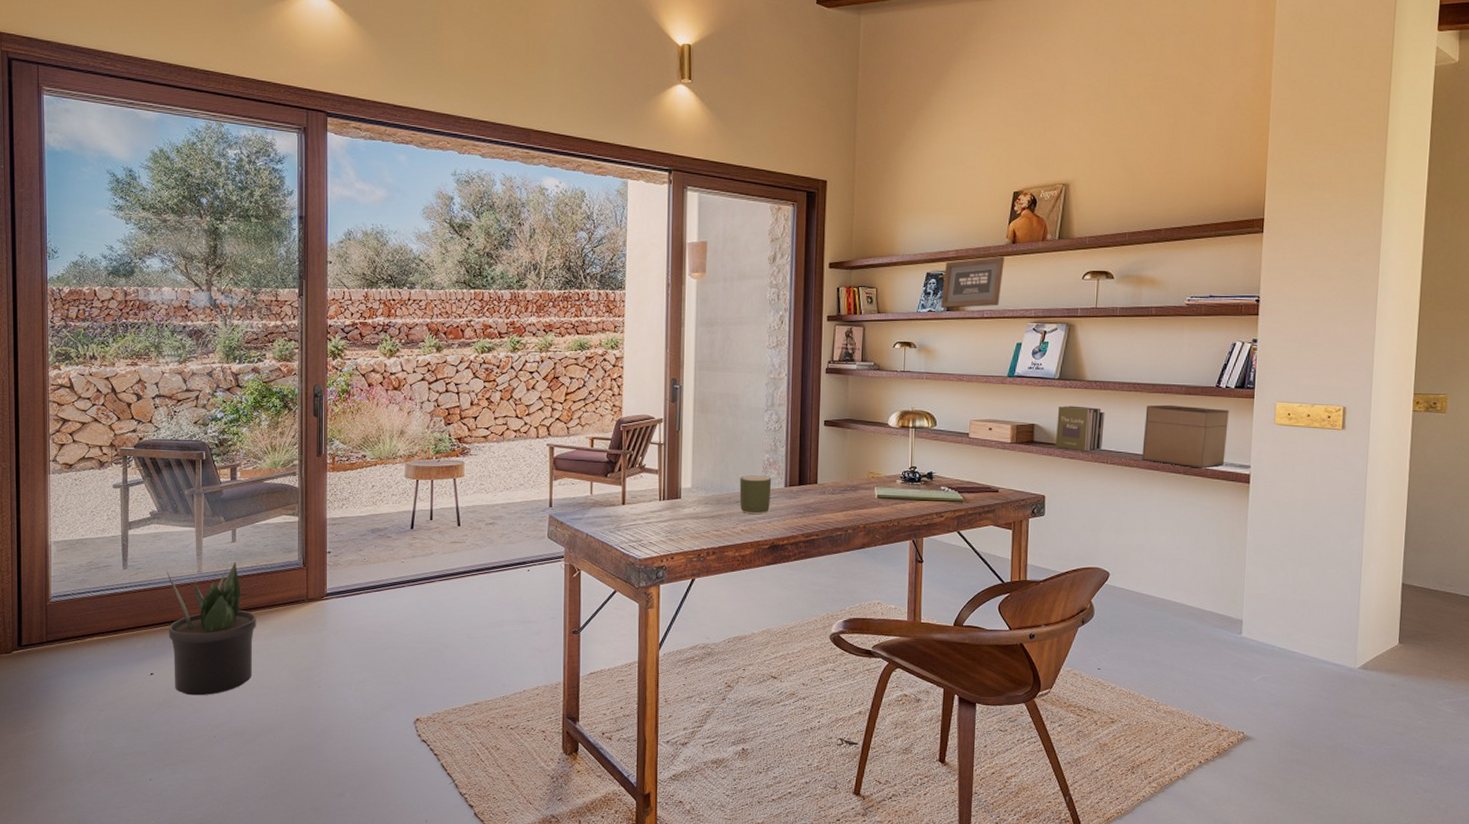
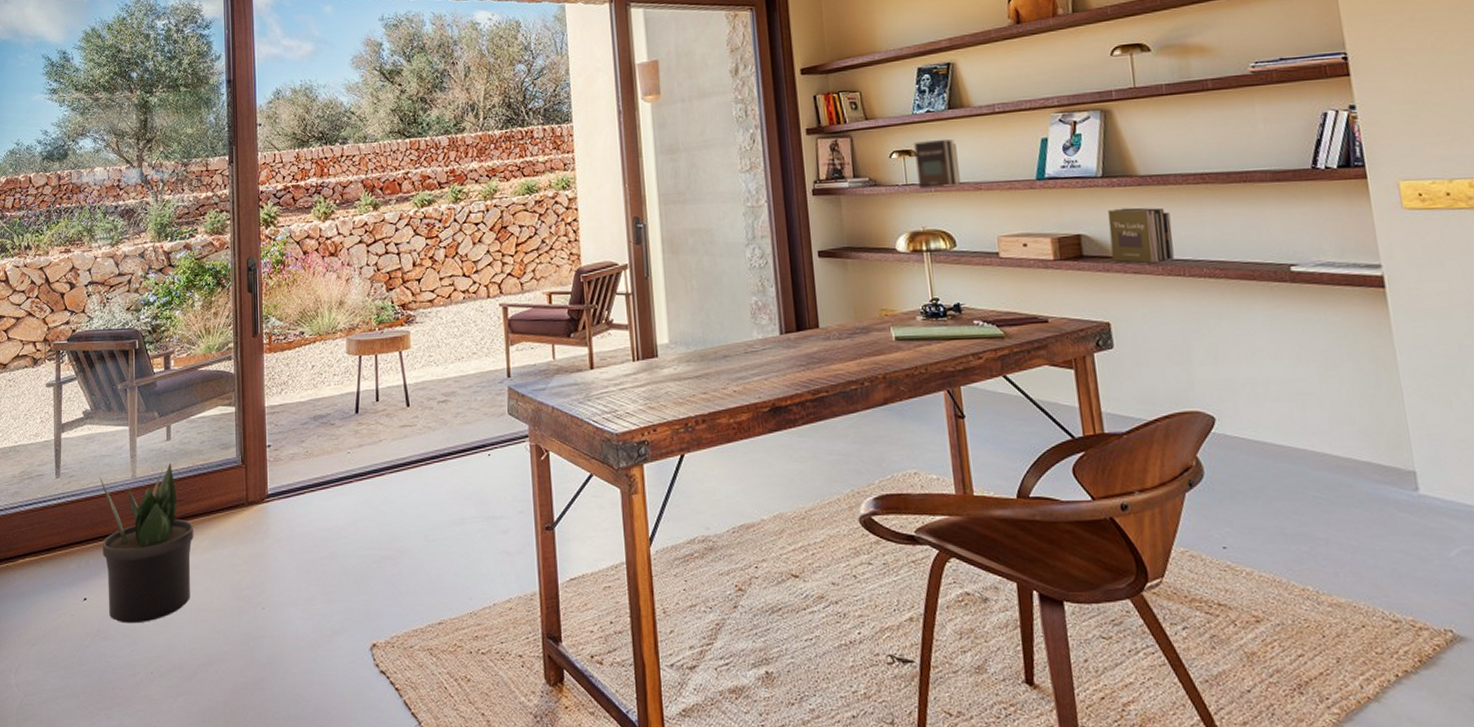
mug: present [739,475,772,515] -> none [725,323,765,371]
books: none [913,335,948,377] -> present [914,138,960,189]
picture frame: present [940,256,1005,309] -> none [938,40,1012,107]
decorative box: present [1142,404,1229,469] -> none [1223,195,1345,273]

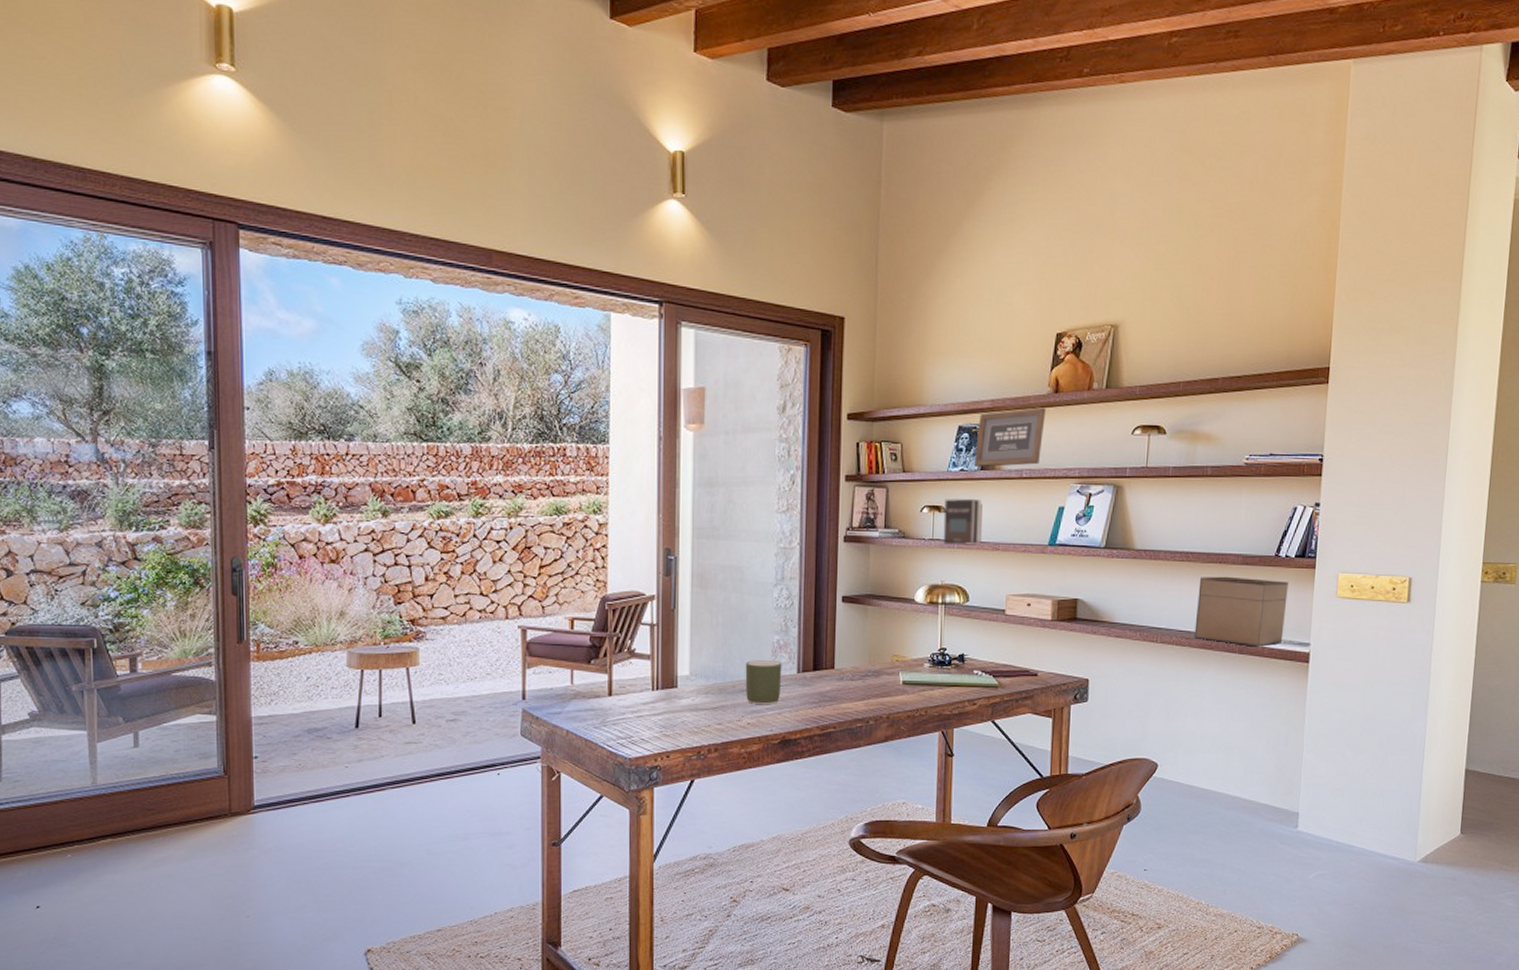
planter: present [98,463,194,624] -> none [50,770,168,931]
mug: none [725,323,765,371] -> present [745,660,782,705]
picture frame: none [938,40,1012,107] -> present [973,407,1046,468]
books: present [1107,207,1174,264] -> none [1101,577,1155,630]
decorative box: none [1223,195,1345,273] -> present [1194,576,1289,647]

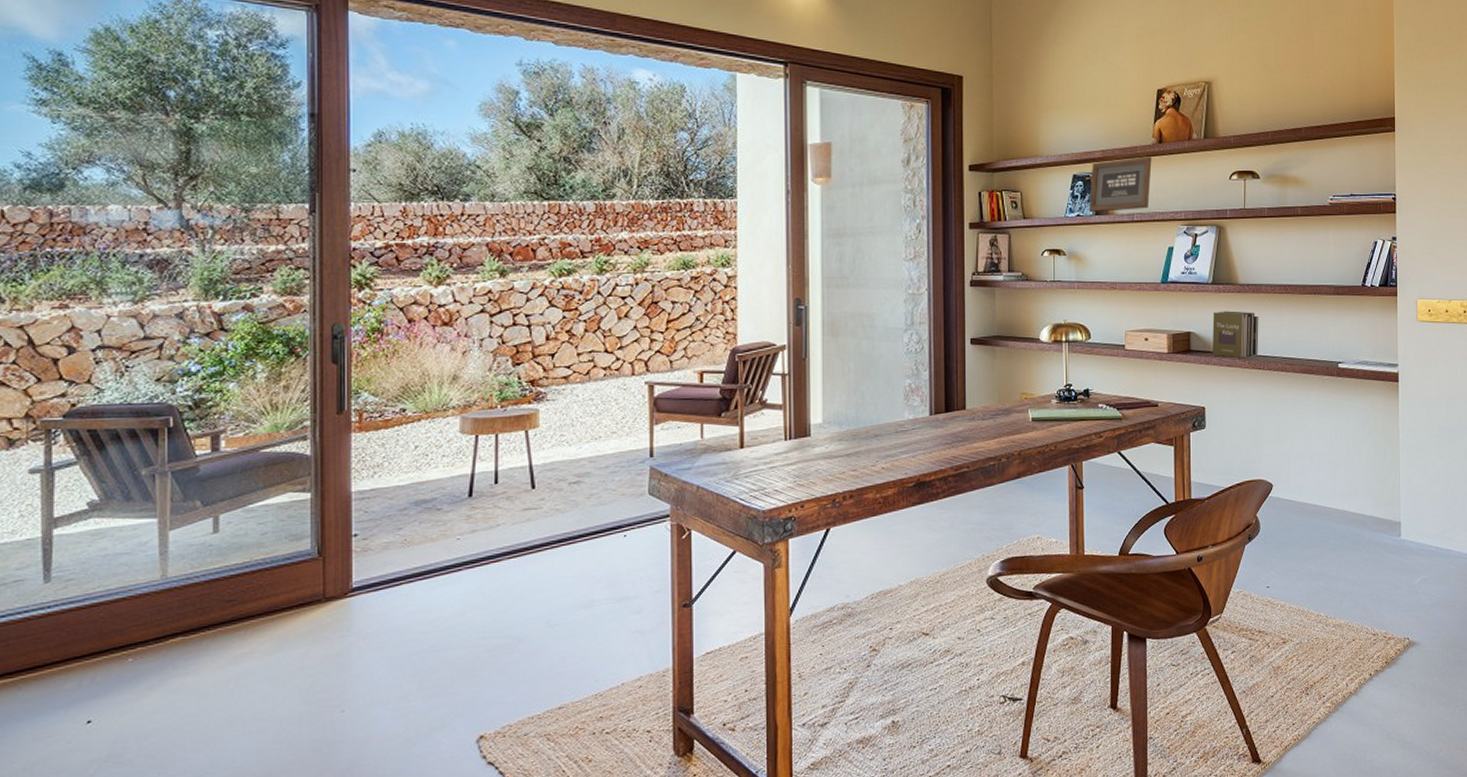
mug: present [745,660,782,705] -> none [878,404,915,449]
books: present [943,498,983,546] -> none [1063,241,1099,286]
books: none [1101,577,1155,630] -> present [1212,311,1259,359]
decorative box: present [1194,576,1289,647] -> none [1297,306,1375,370]

